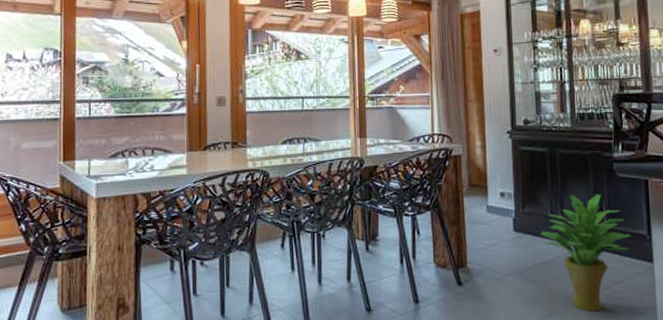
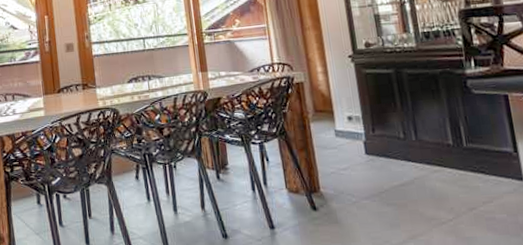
potted plant: present [541,194,631,312] -> none [394,112,495,234]

